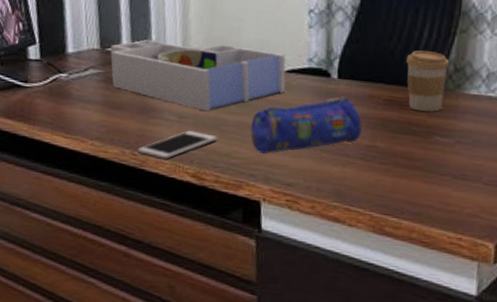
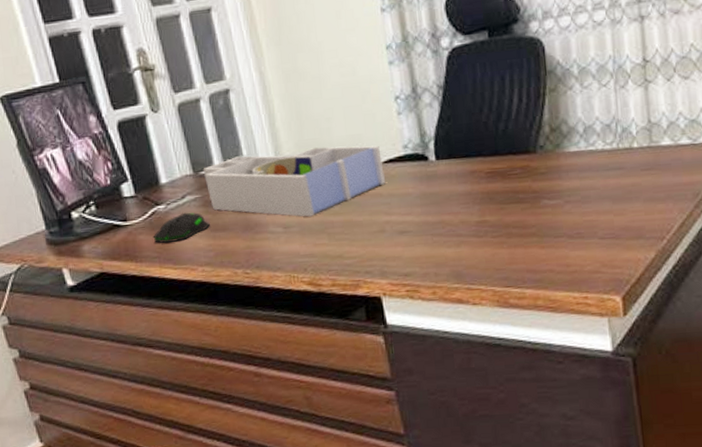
computer mouse: none [50,84,107,112] -> present [153,212,210,243]
cell phone: present [137,131,218,159] -> none [249,239,327,273]
pencil case: present [250,96,362,155] -> none [357,177,469,250]
coffee cup: present [406,50,450,111] -> none [500,116,545,177]

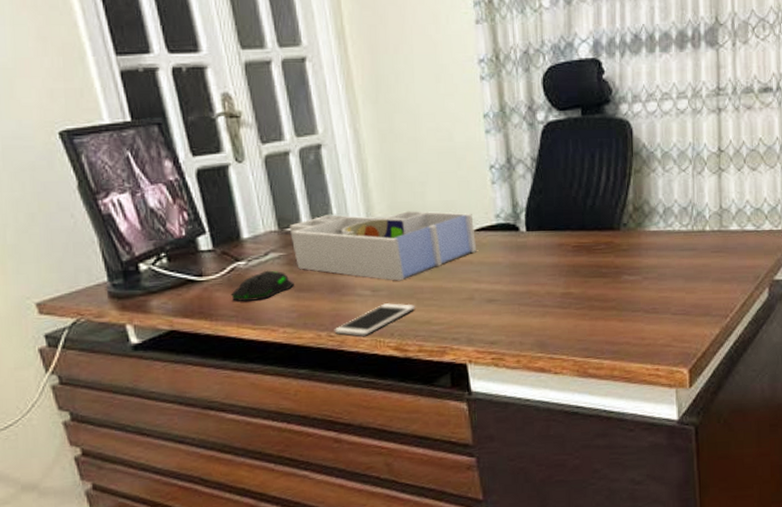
cell phone: none [249,239,327,273] -> present [334,303,416,337]

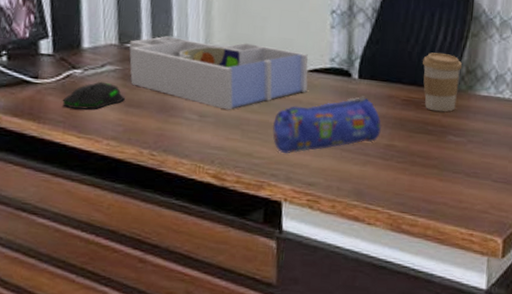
cell phone: present [334,303,416,337] -> none [156,130,240,160]
pencil case: none [446,248,556,317] -> present [272,96,381,154]
coffee cup: none [589,194,629,252] -> present [423,52,463,112]

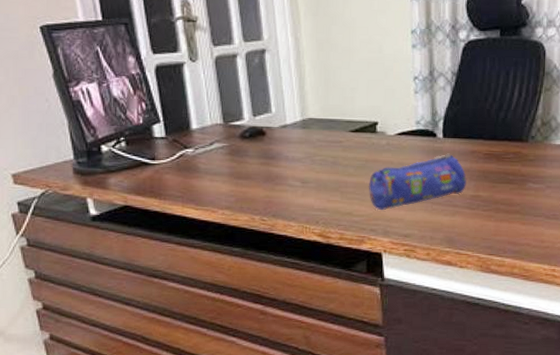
computer mouse: present [62,81,125,110] -> none [178,158,234,184]
desk organizer: present [129,36,308,110] -> none [233,112,397,175]
coffee cup: present [423,52,463,112] -> none [501,108,538,161]

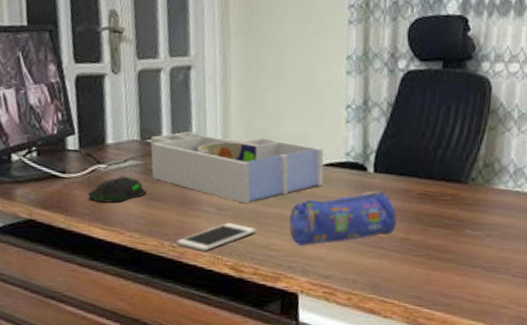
computer mouse: none [178,158,234,184] -> present [88,176,147,203]
desk organizer: none [233,112,397,175] -> present [150,131,324,204]
cell phone: none [266,194,340,222] -> present [176,223,257,251]

